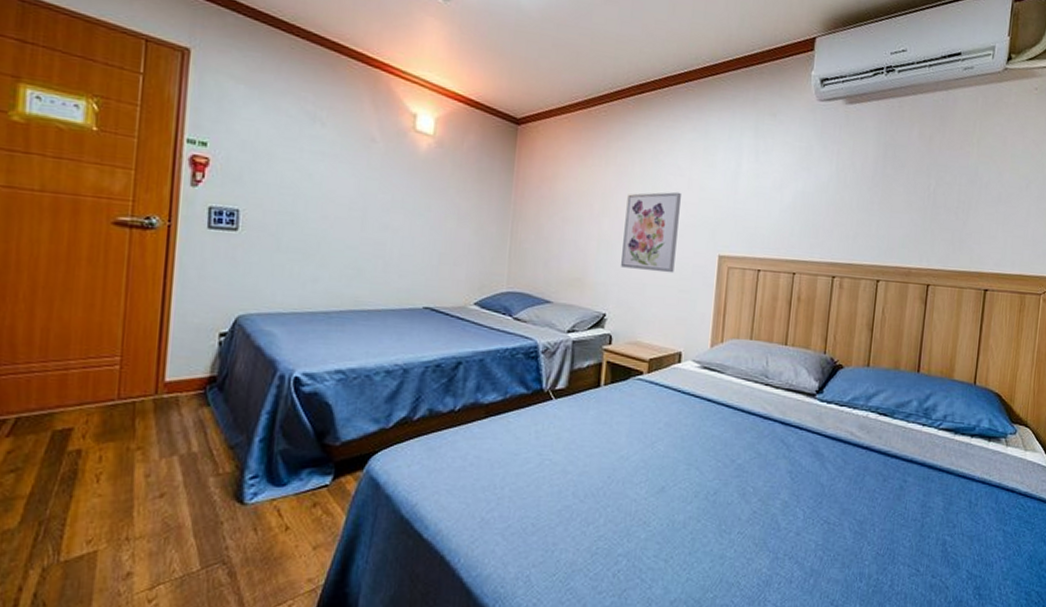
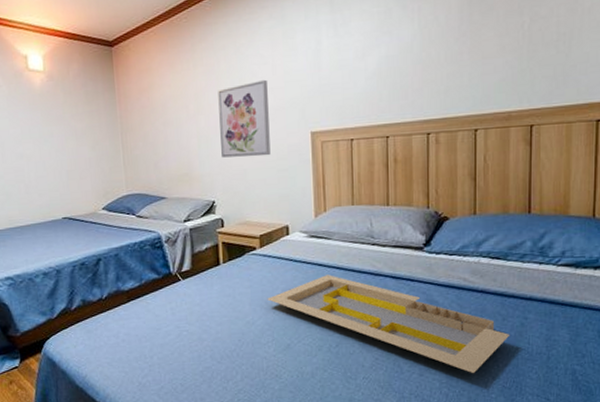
serving tray: none [647,412,889,536] -> present [267,275,510,373]

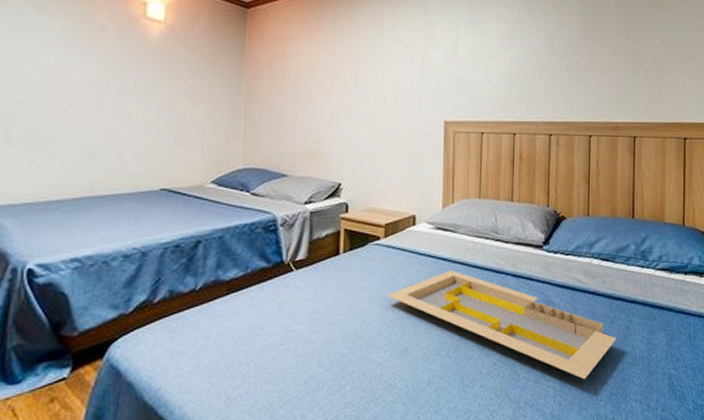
wall art: present [218,79,271,158] -> none [353,64,406,141]

